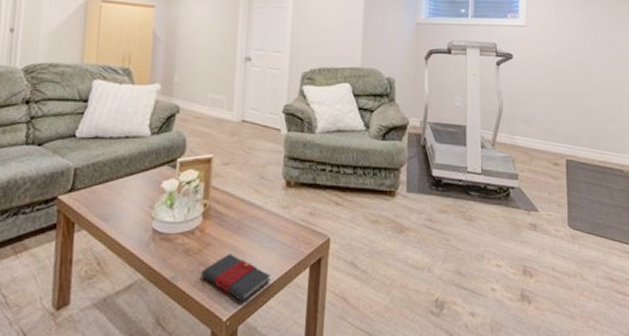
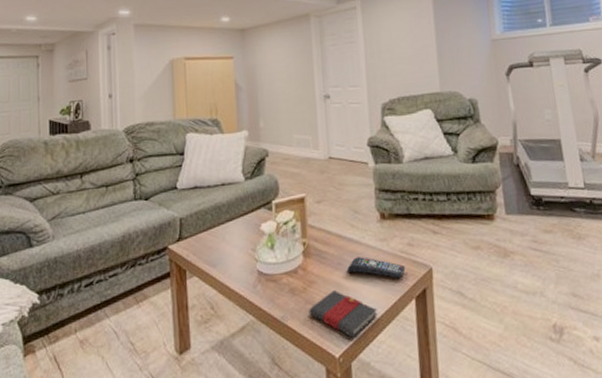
remote control: none [246,222,304,247] -> present [347,257,406,279]

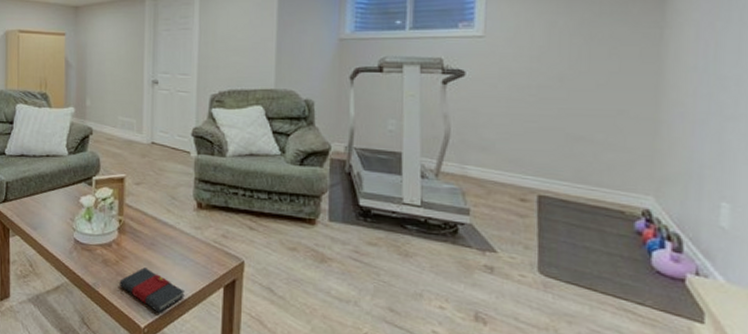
remote control: present [347,257,406,279] -> none [160,240,217,267]

